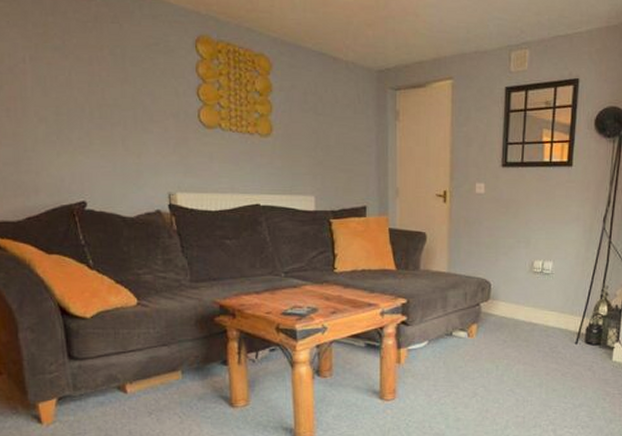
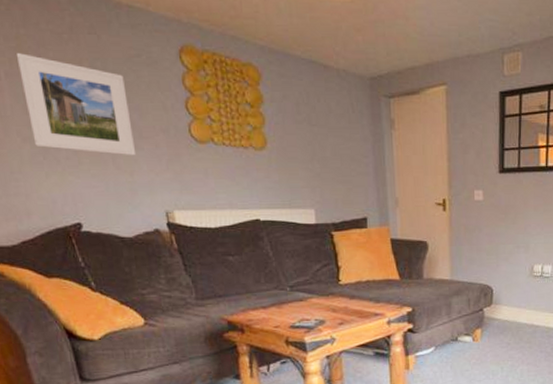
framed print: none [42,39,146,139] -> present [15,53,137,156]

